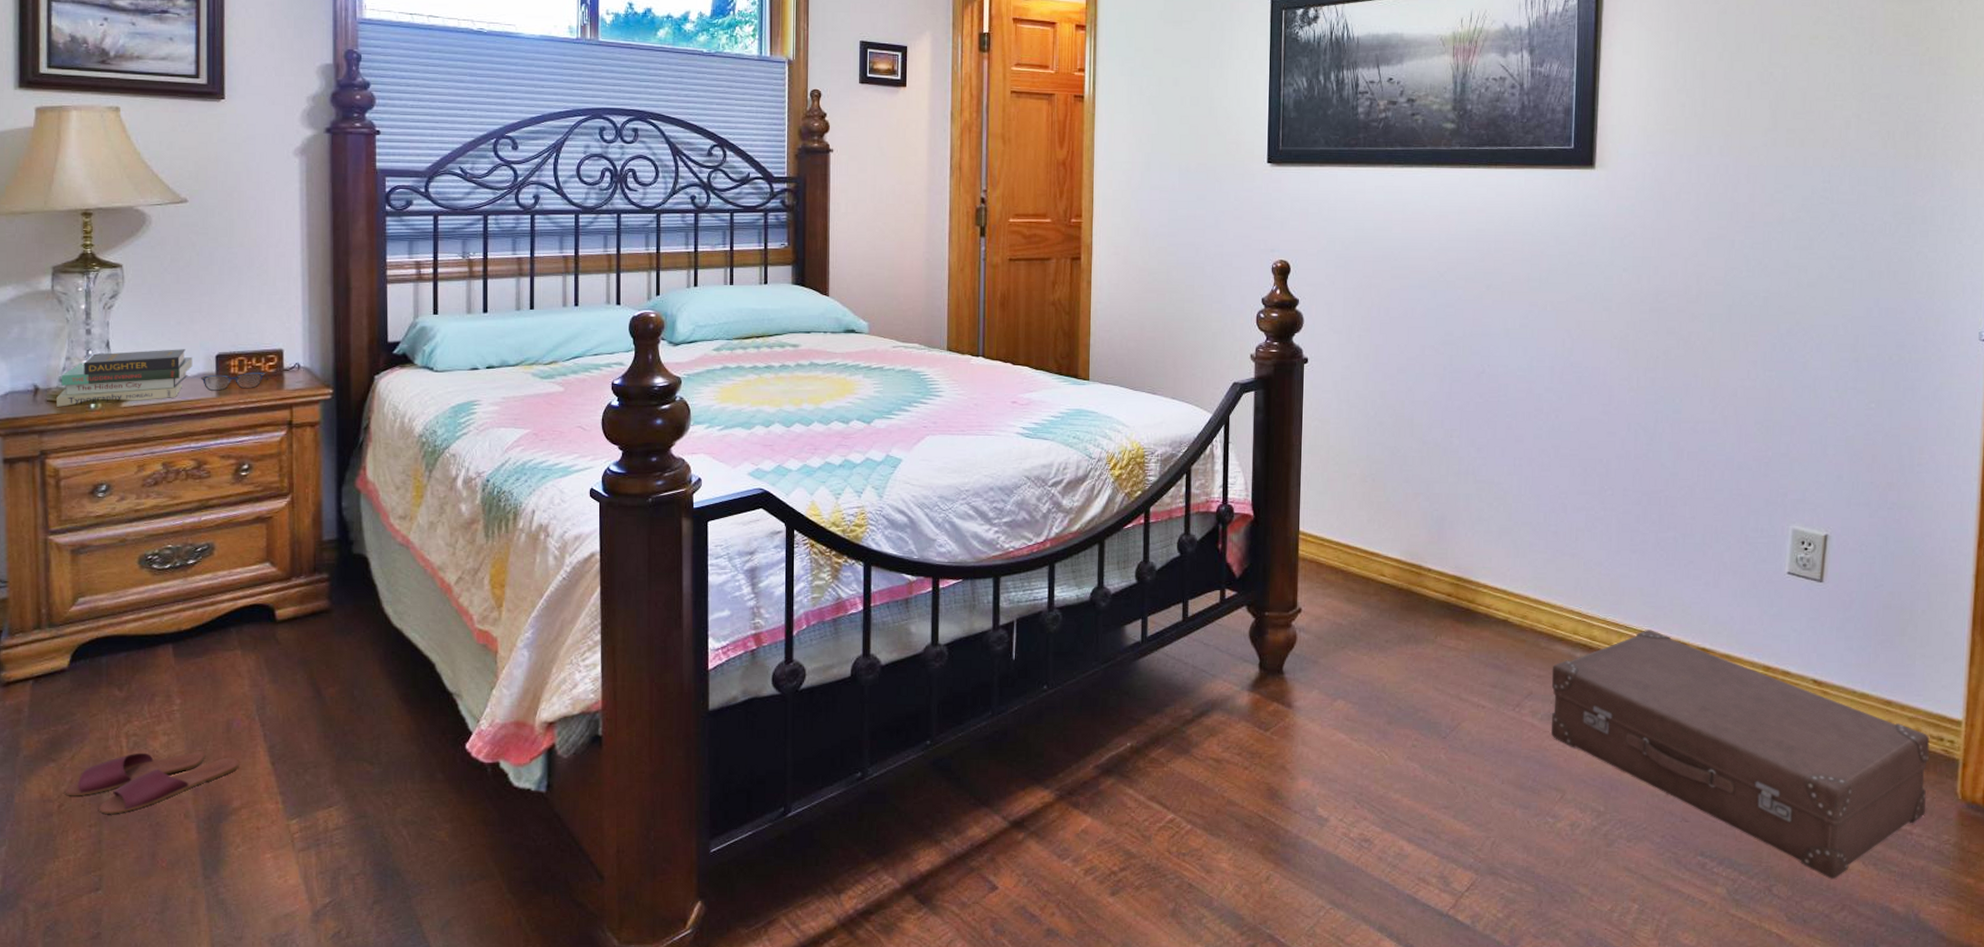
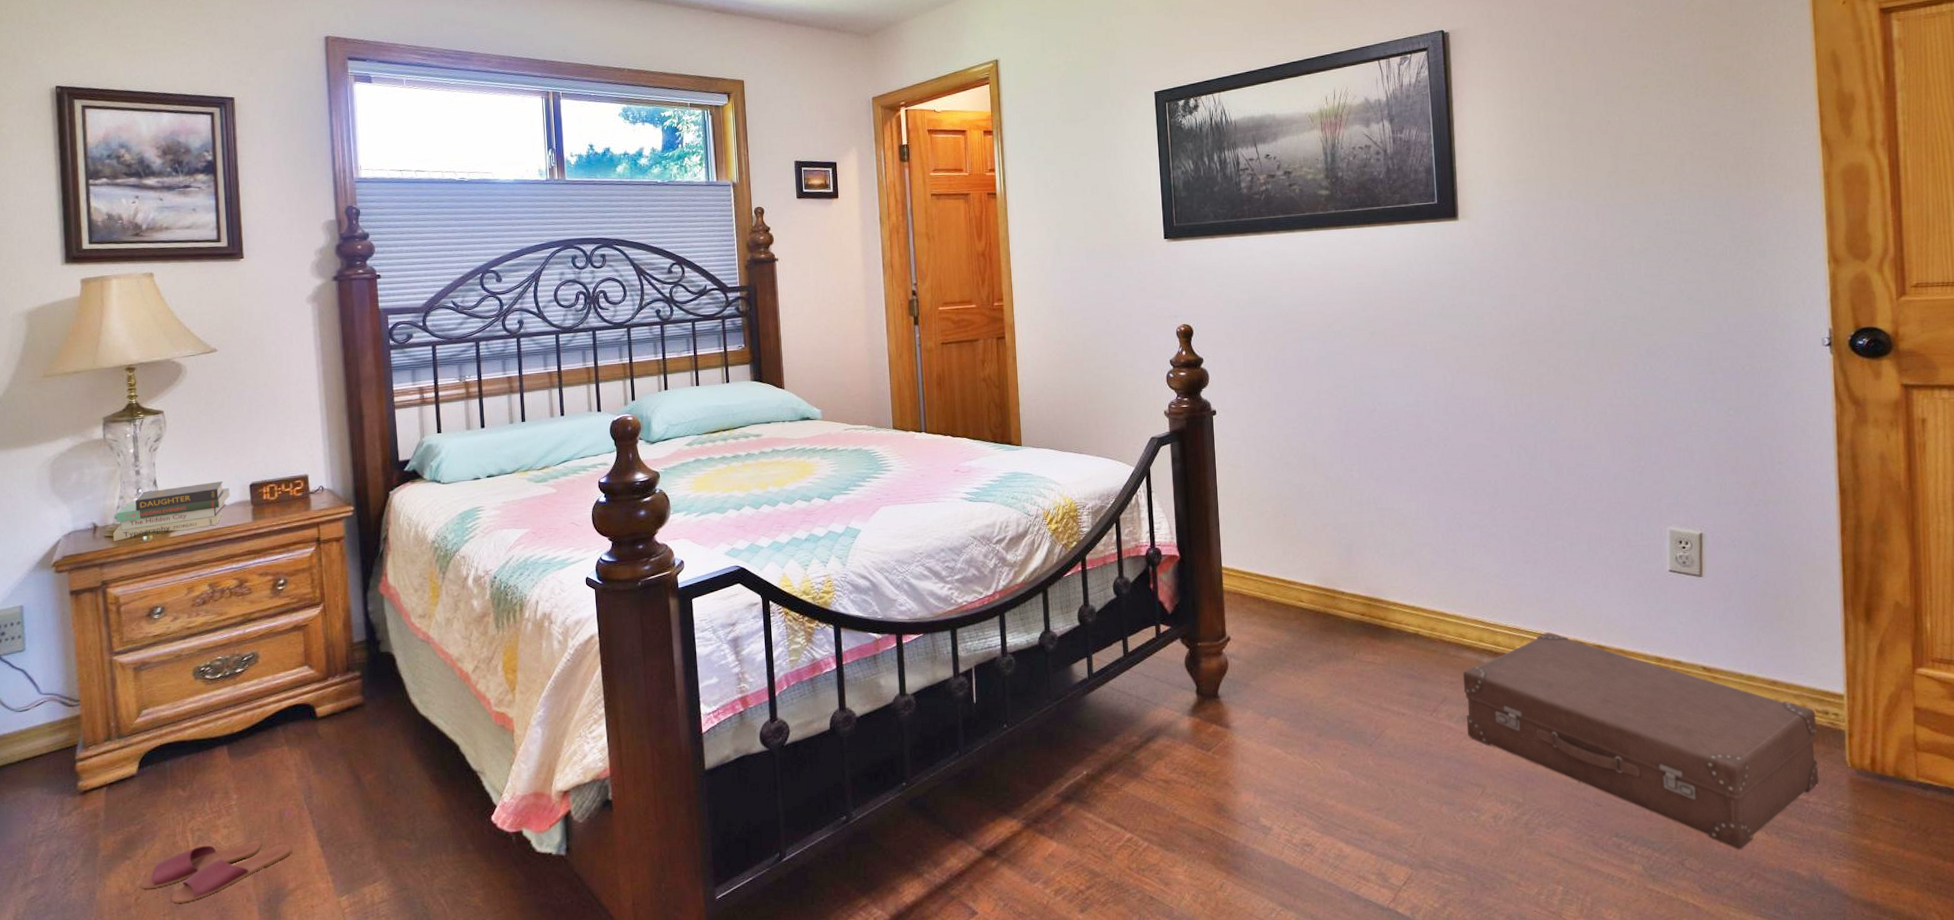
glasses: present [200,372,268,391] -> none [237,496,297,516]

